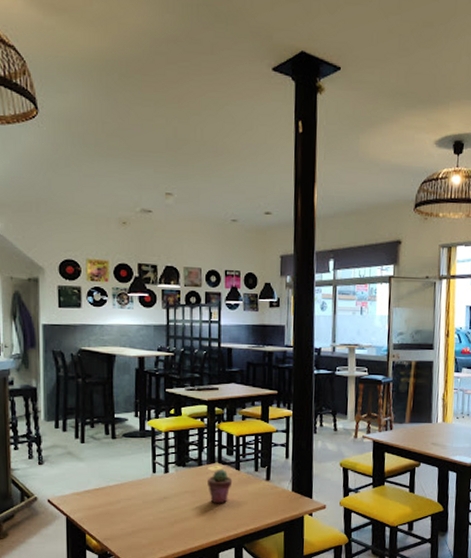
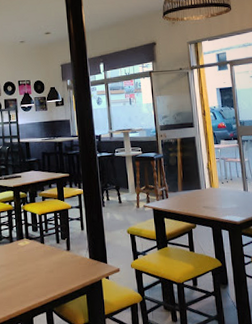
potted succulent: present [208,469,233,504] -> none [18,244,39,275]

